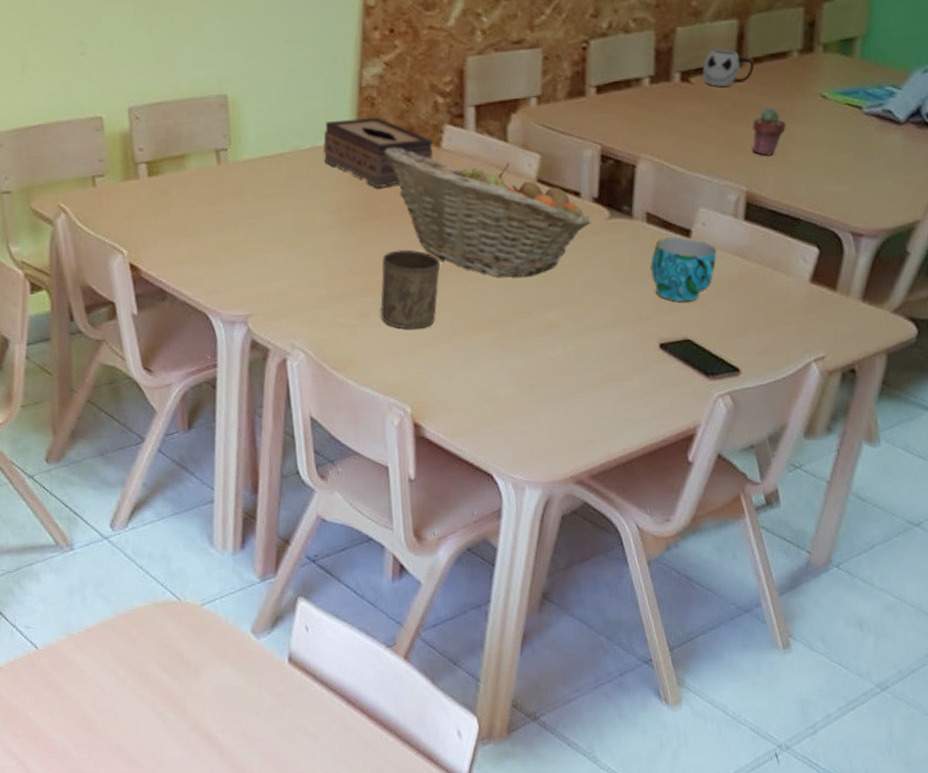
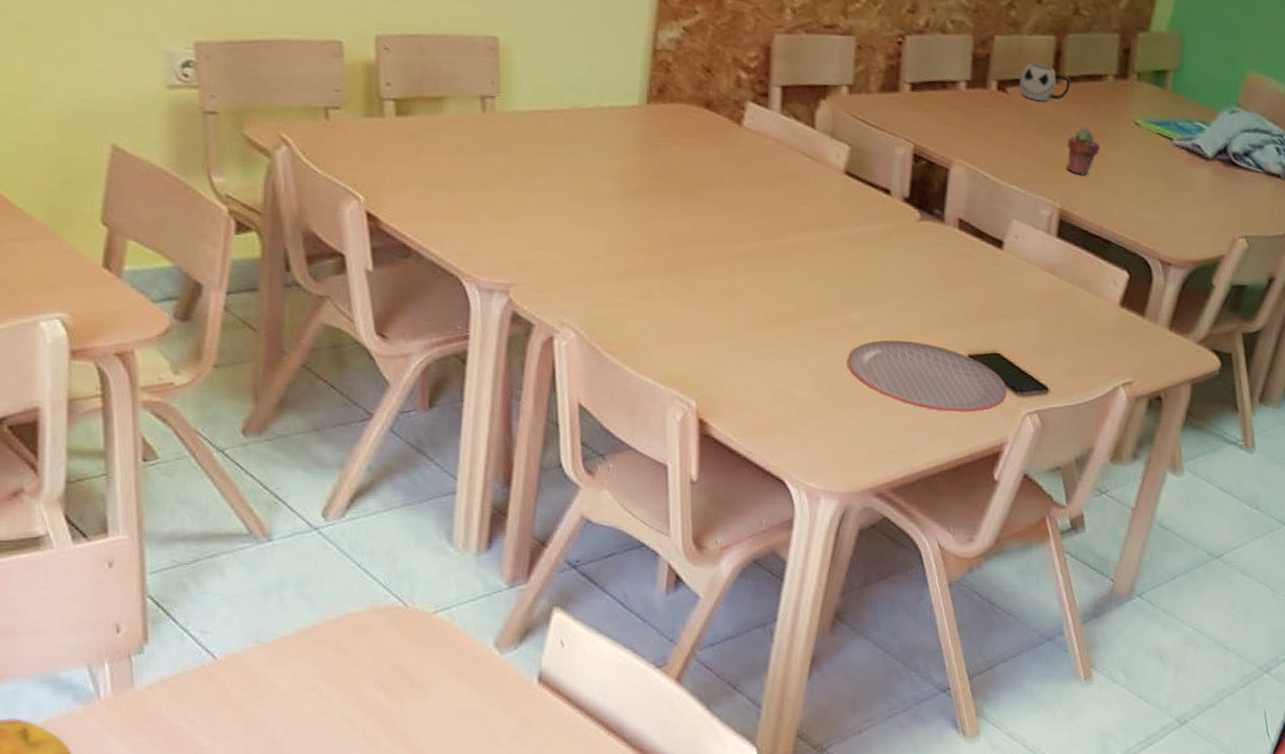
tissue box: present [323,117,433,188] -> none [609,82,733,161]
cup: present [381,249,441,329] -> none [667,229,737,317]
fruit basket: present [383,147,591,277] -> none [677,118,901,273]
plate: none [544,335,699,400] -> present [846,340,1007,413]
cup: present [651,237,717,302] -> none [961,246,1029,315]

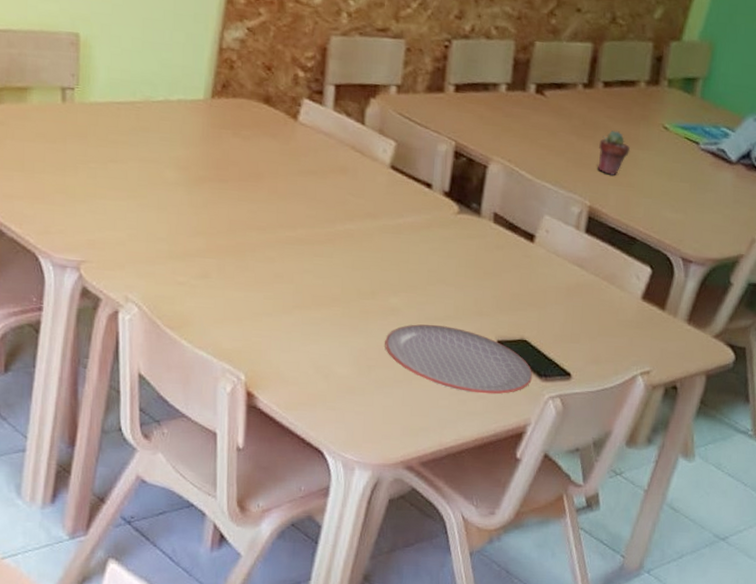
mug: present [1020,62,1070,102] -> none [557,67,604,105]

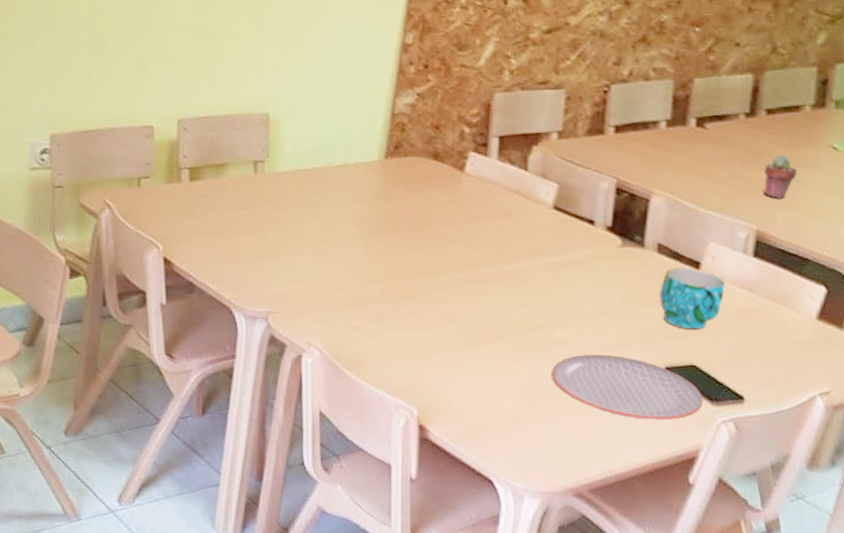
cup: none [494,239,558,304] -> present [659,268,725,330]

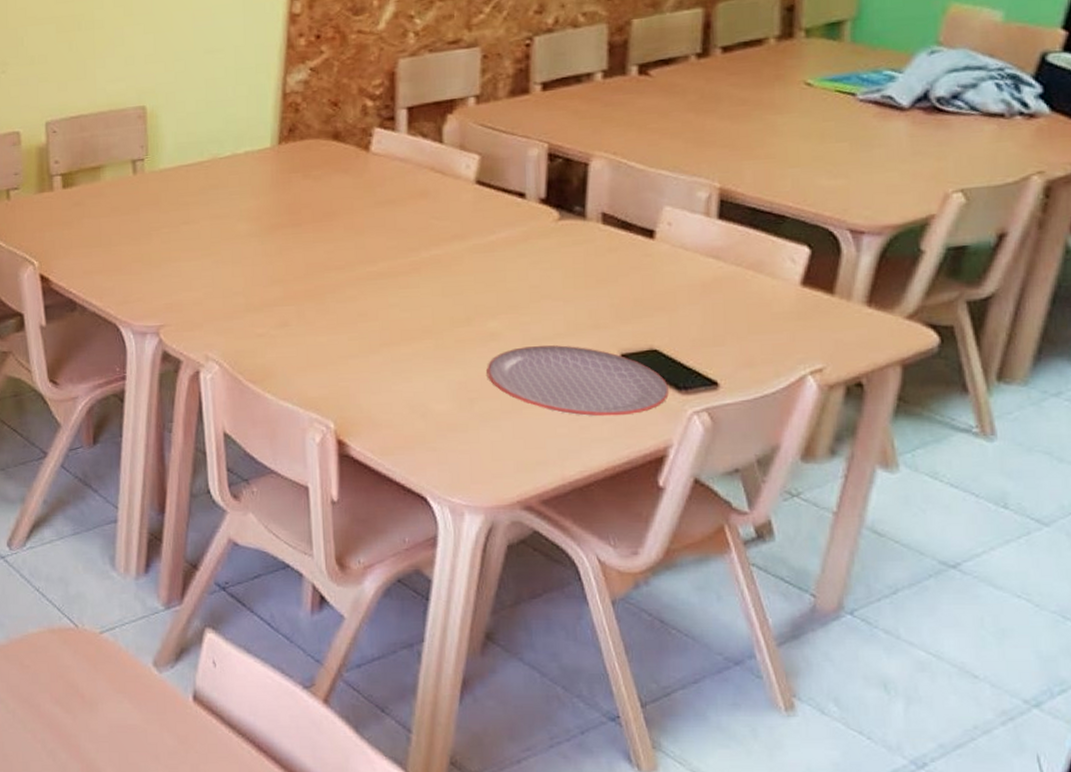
cup: present [659,268,725,330] -> none [608,238,687,309]
potted succulent: present [764,155,798,199] -> none [724,98,766,149]

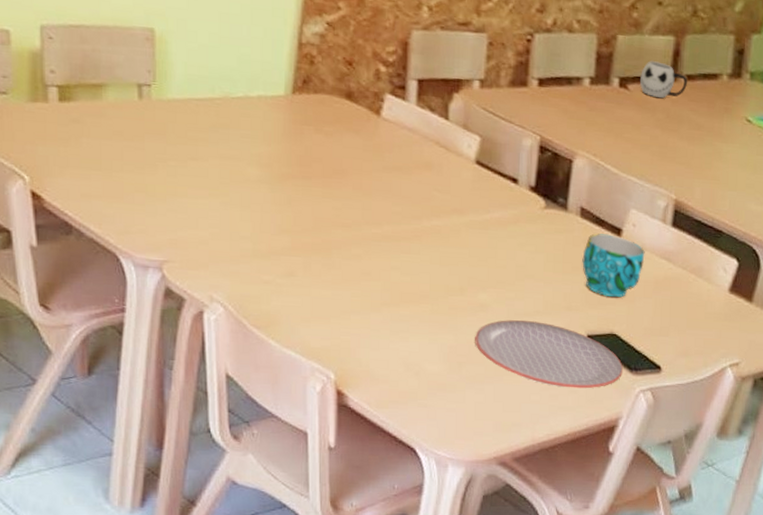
cup: none [608,238,687,309] -> present [582,233,645,298]
mug: none [664,39,723,79] -> present [640,61,687,99]

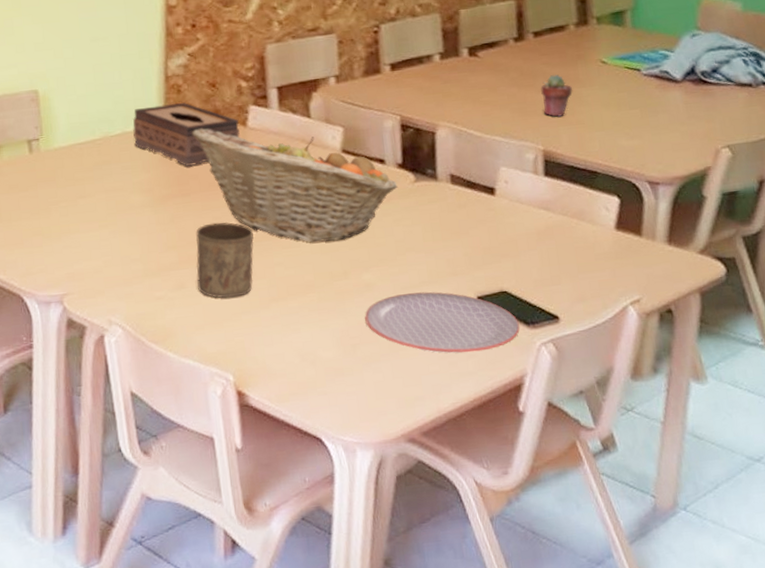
tissue box: none [257,73,372,148] -> present [133,103,240,166]
cup: none [309,213,374,295] -> present [196,221,254,298]
fruit basket: none [320,108,527,256] -> present [191,128,398,243]
cup: present [582,233,645,298] -> none [459,195,523,256]
mug: present [640,61,687,99] -> none [488,26,536,59]
potted succulent: none [683,124,715,169] -> present [541,74,573,117]

